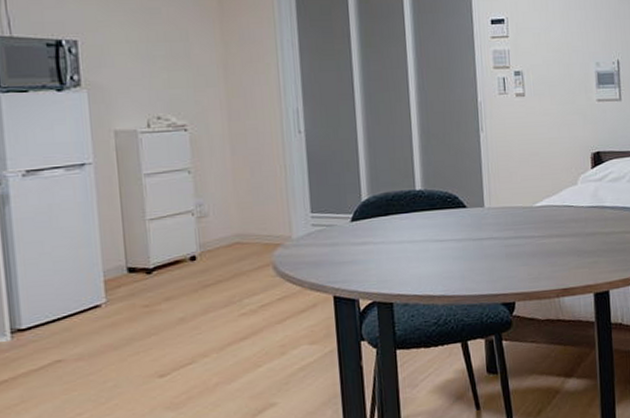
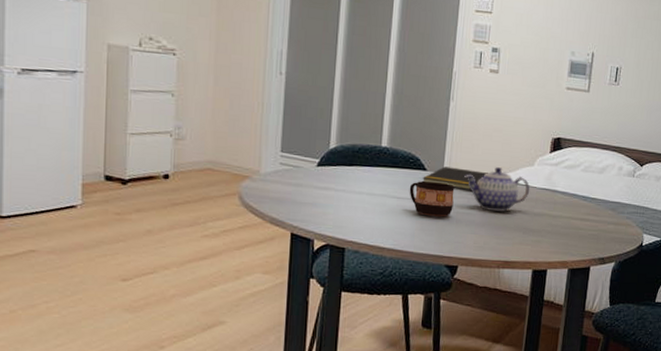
cup: none [451,217,501,255] -> present [409,181,455,217]
notepad: none [464,199,531,221] -> present [422,166,488,190]
teapot: none [507,192,578,239] -> present [464,167,530,212]

